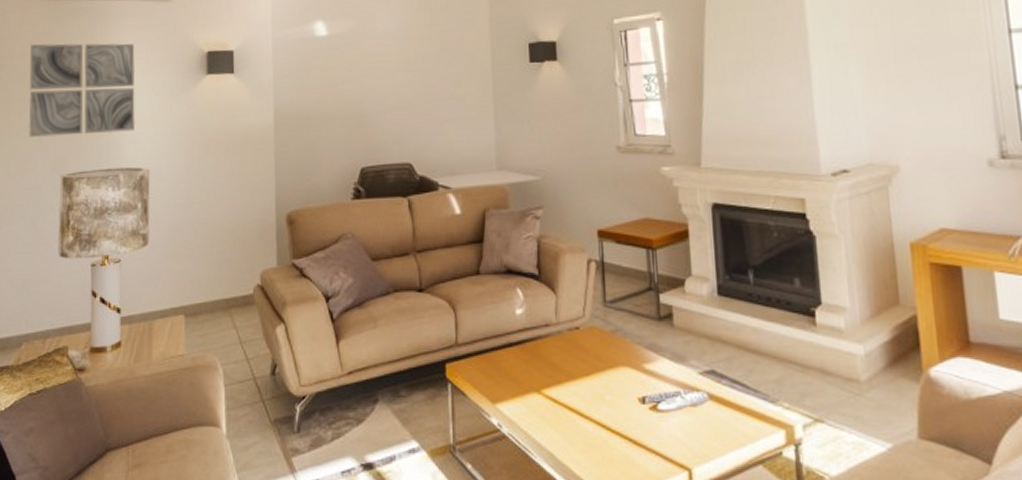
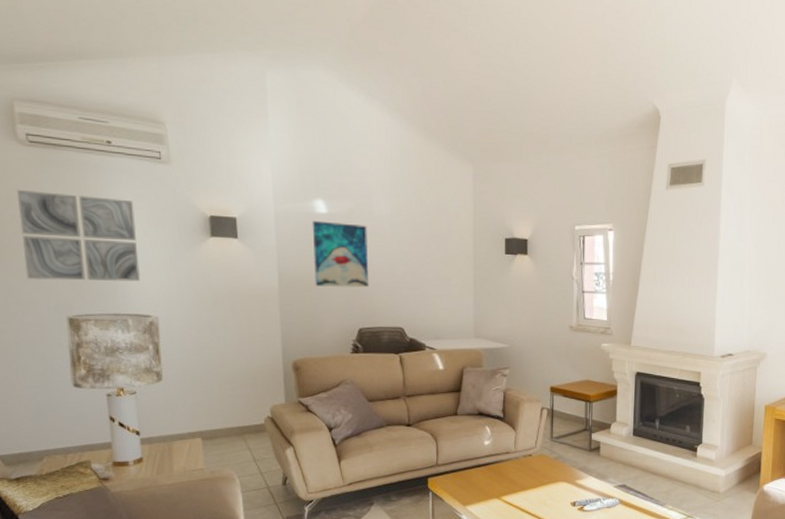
wall art: none [311,44,373,121] -> present [312,220,369,288]

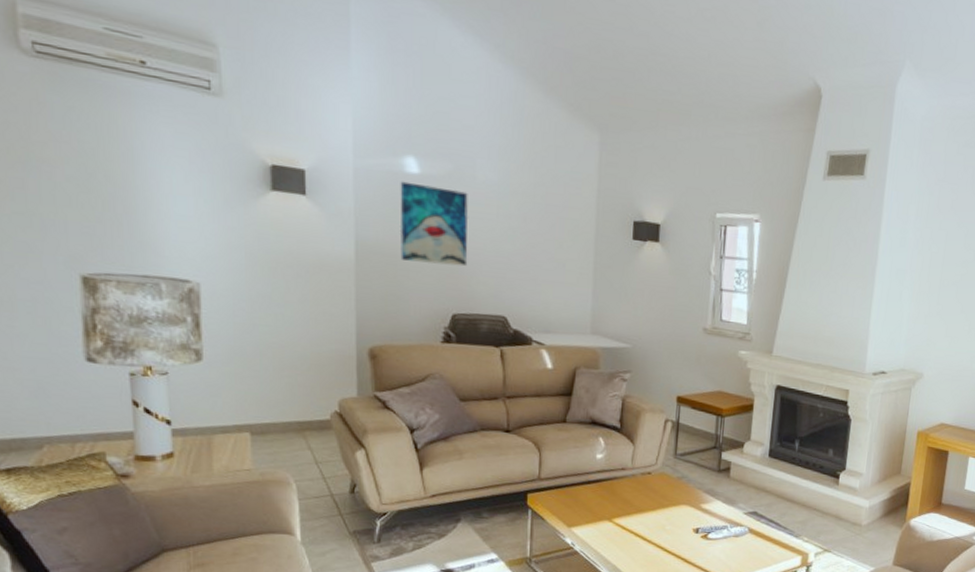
wall art: present [16,189,141,282] -> none [16,110,179,238]

